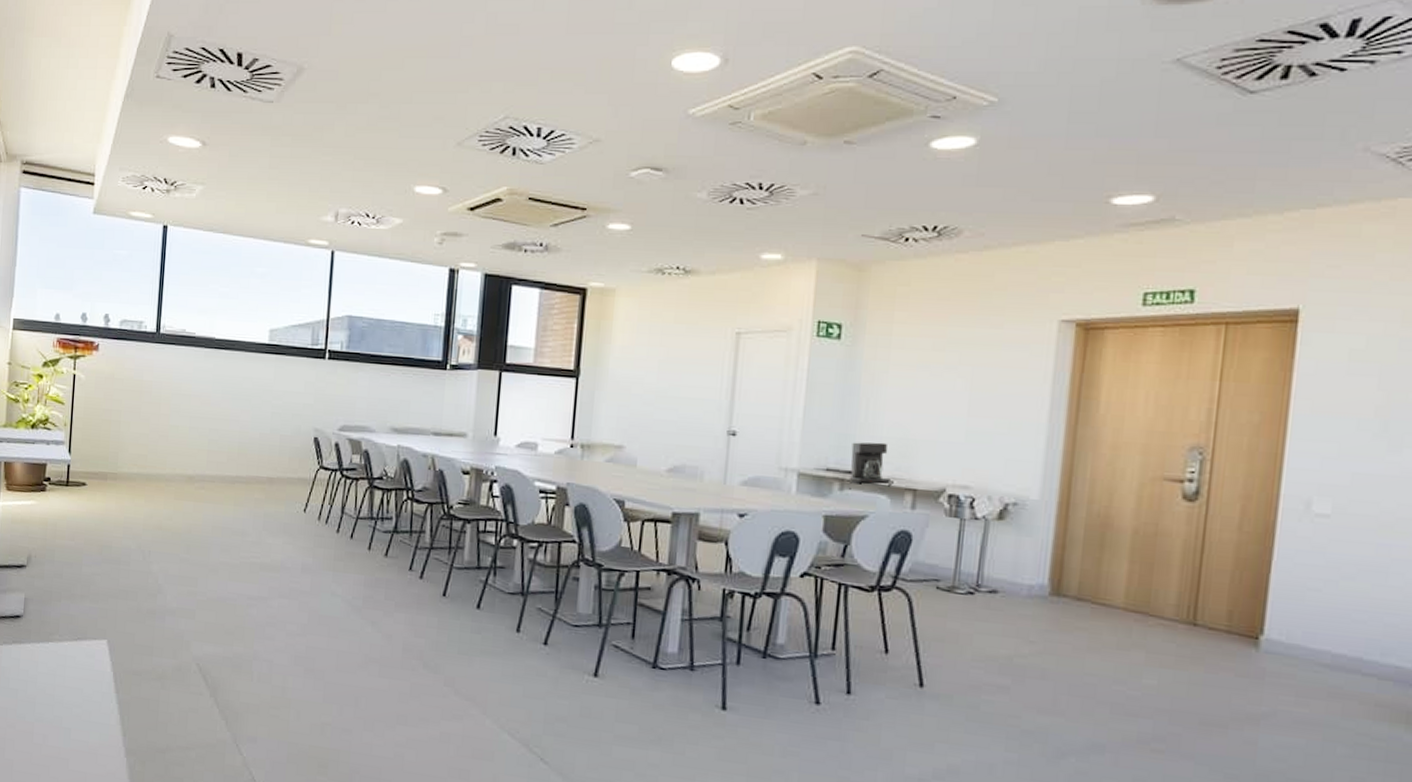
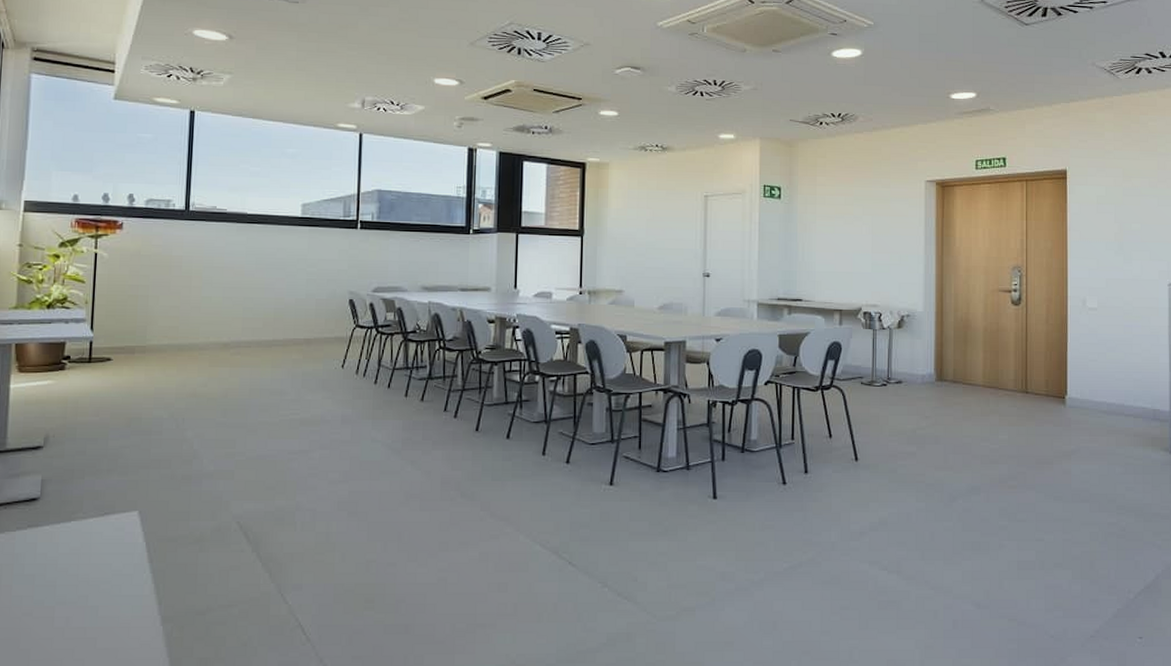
coffee maker: present [850,442,891,484] -> none [794,276,823,308]

